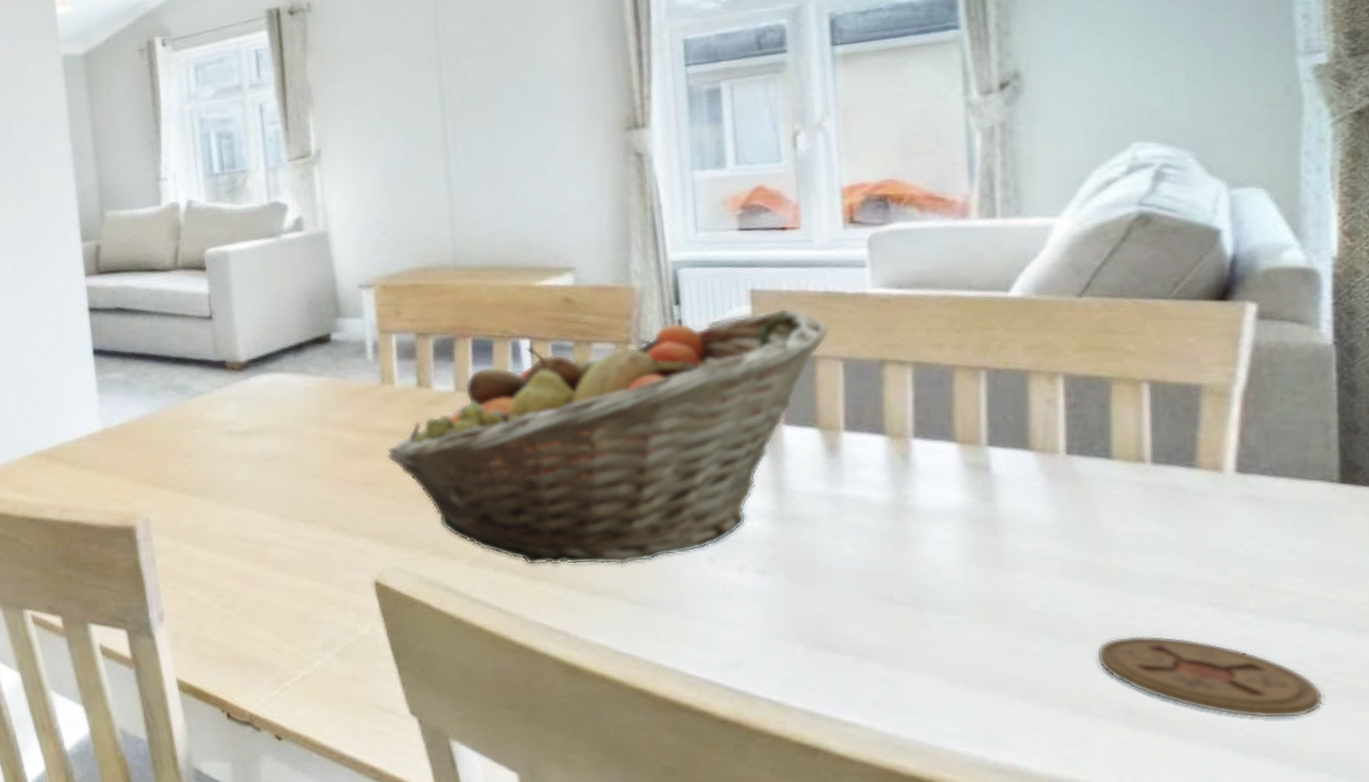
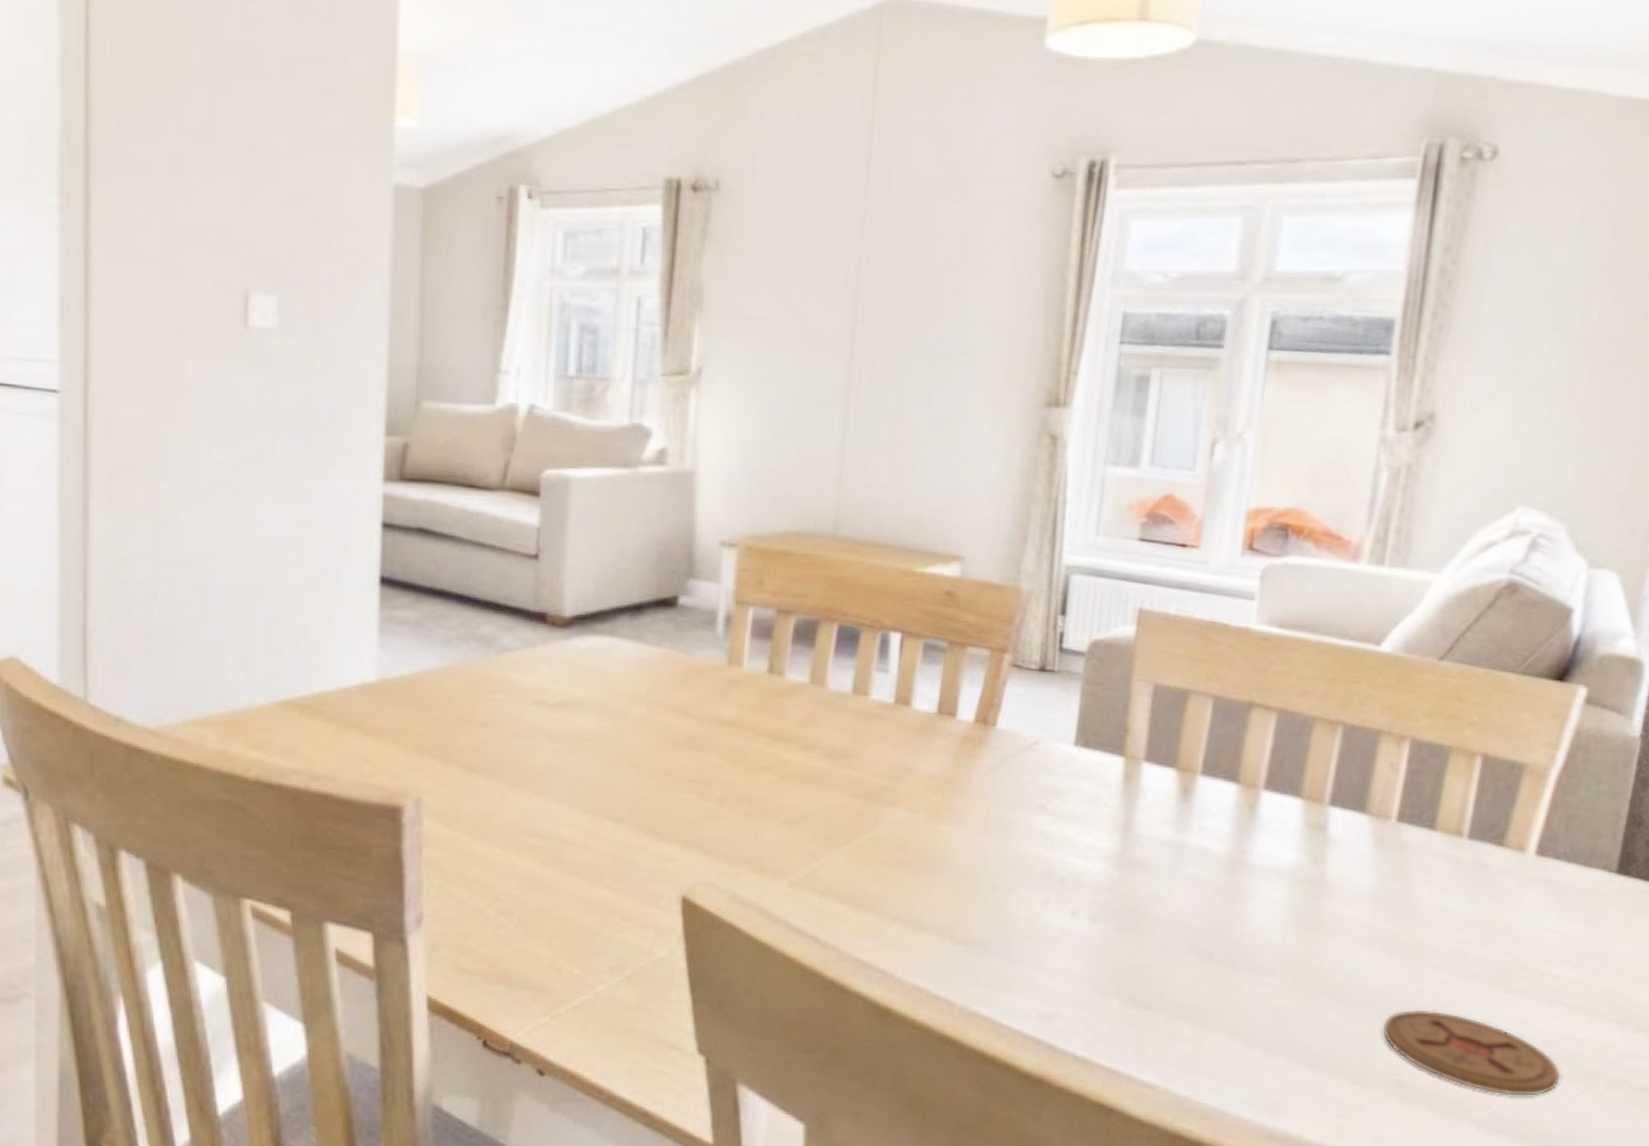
fruit basket: present [386,308,830,565] -> none [719,633,1207,899]

